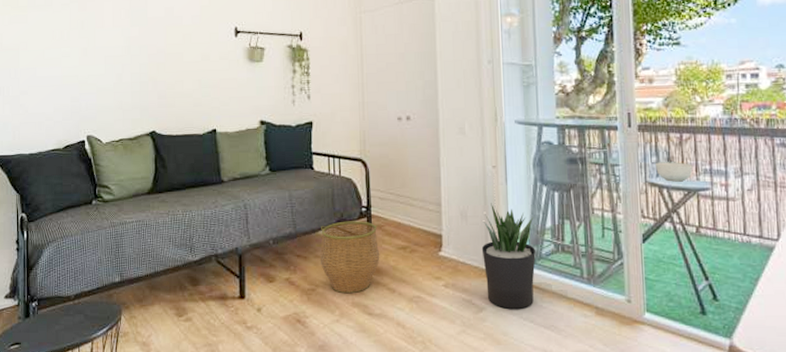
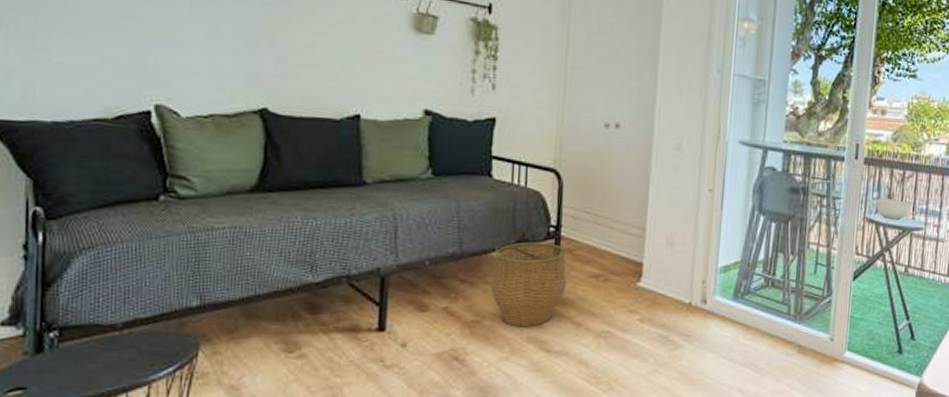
planter: present [481,203,536,309] -> none [686,230,747,346]

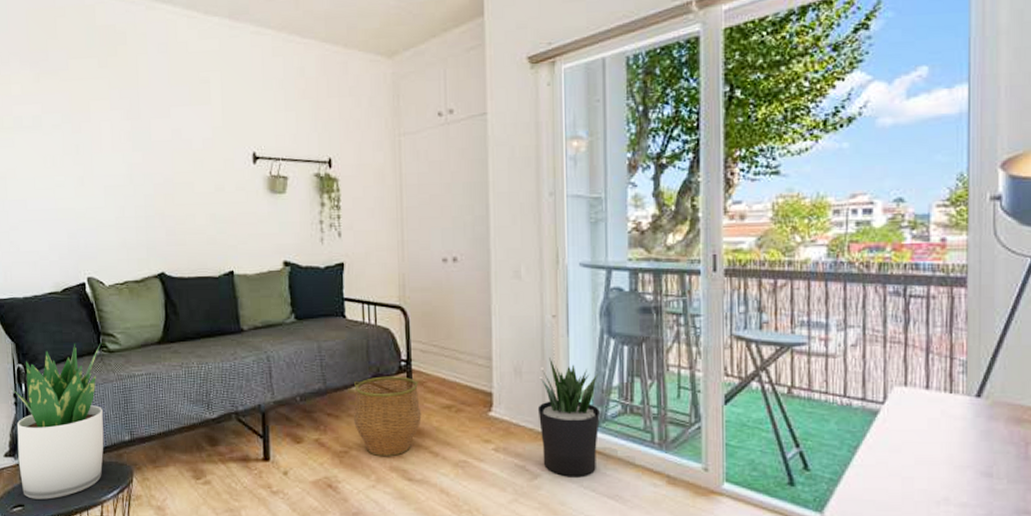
planter: none [20,185,168,380] -> present [11,344,104,500]
planter: none [686,230,747,346] -> present [537,357,600,476]
bowl: present [876,198,911,220] -> none [744,312,788,336]

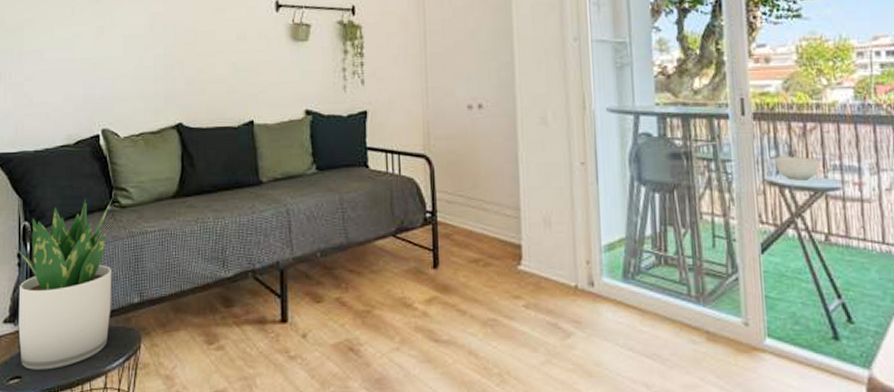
basket: present [353,376,422,457] -> none [376,229,448,316]
planter: present [537,357,600,476] -> none [568,206,634,334]
bowl: none [744,312,788,336] -> present [775,156,820,181]

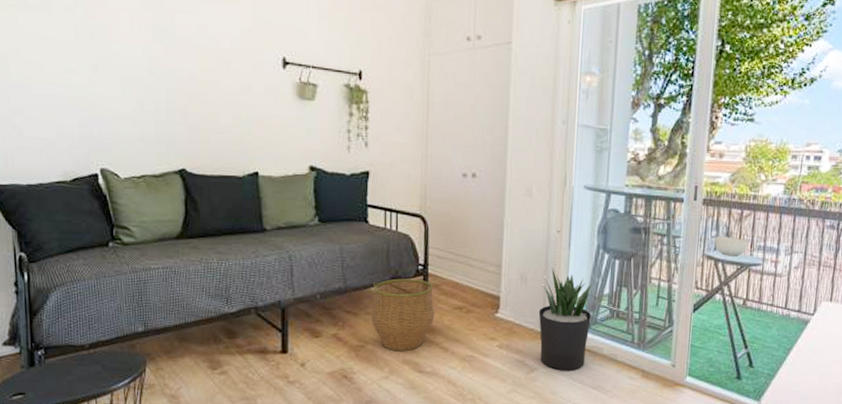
planter: present [15,198,114,370] -> none [11,235,116,388]
basket: none [376,229,448,316] -> present [370,278,435,352]
planter: none [568,206,634,334] -> present [538,267,593,370]

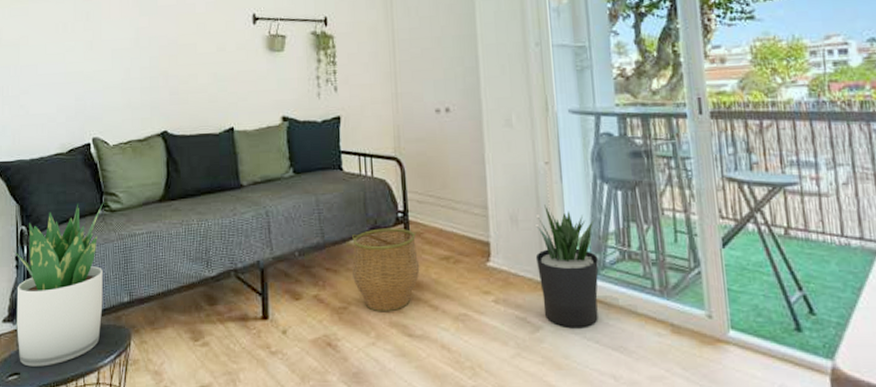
planter: none [11,235,116,388] -> present [13,203,104,367]
bowl: present [714,236,749,257] -> none [733,153,777,177]

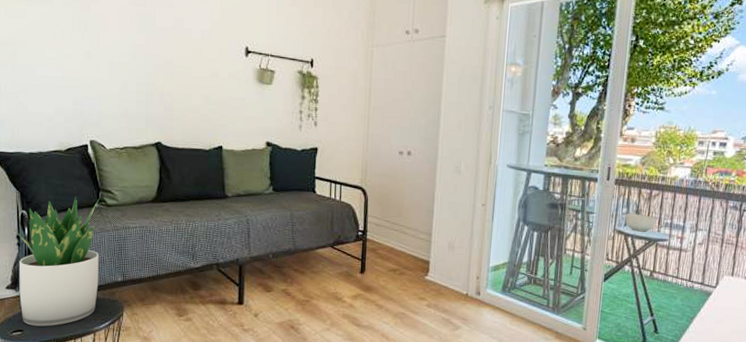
basket: present [351,228,420,312] -> none [315,242,372,307]
planter: present [535,204,599,327] -> none [463,237,513,329]
bowl: none [733,153,777,177] -> present [625,213,657,232]

